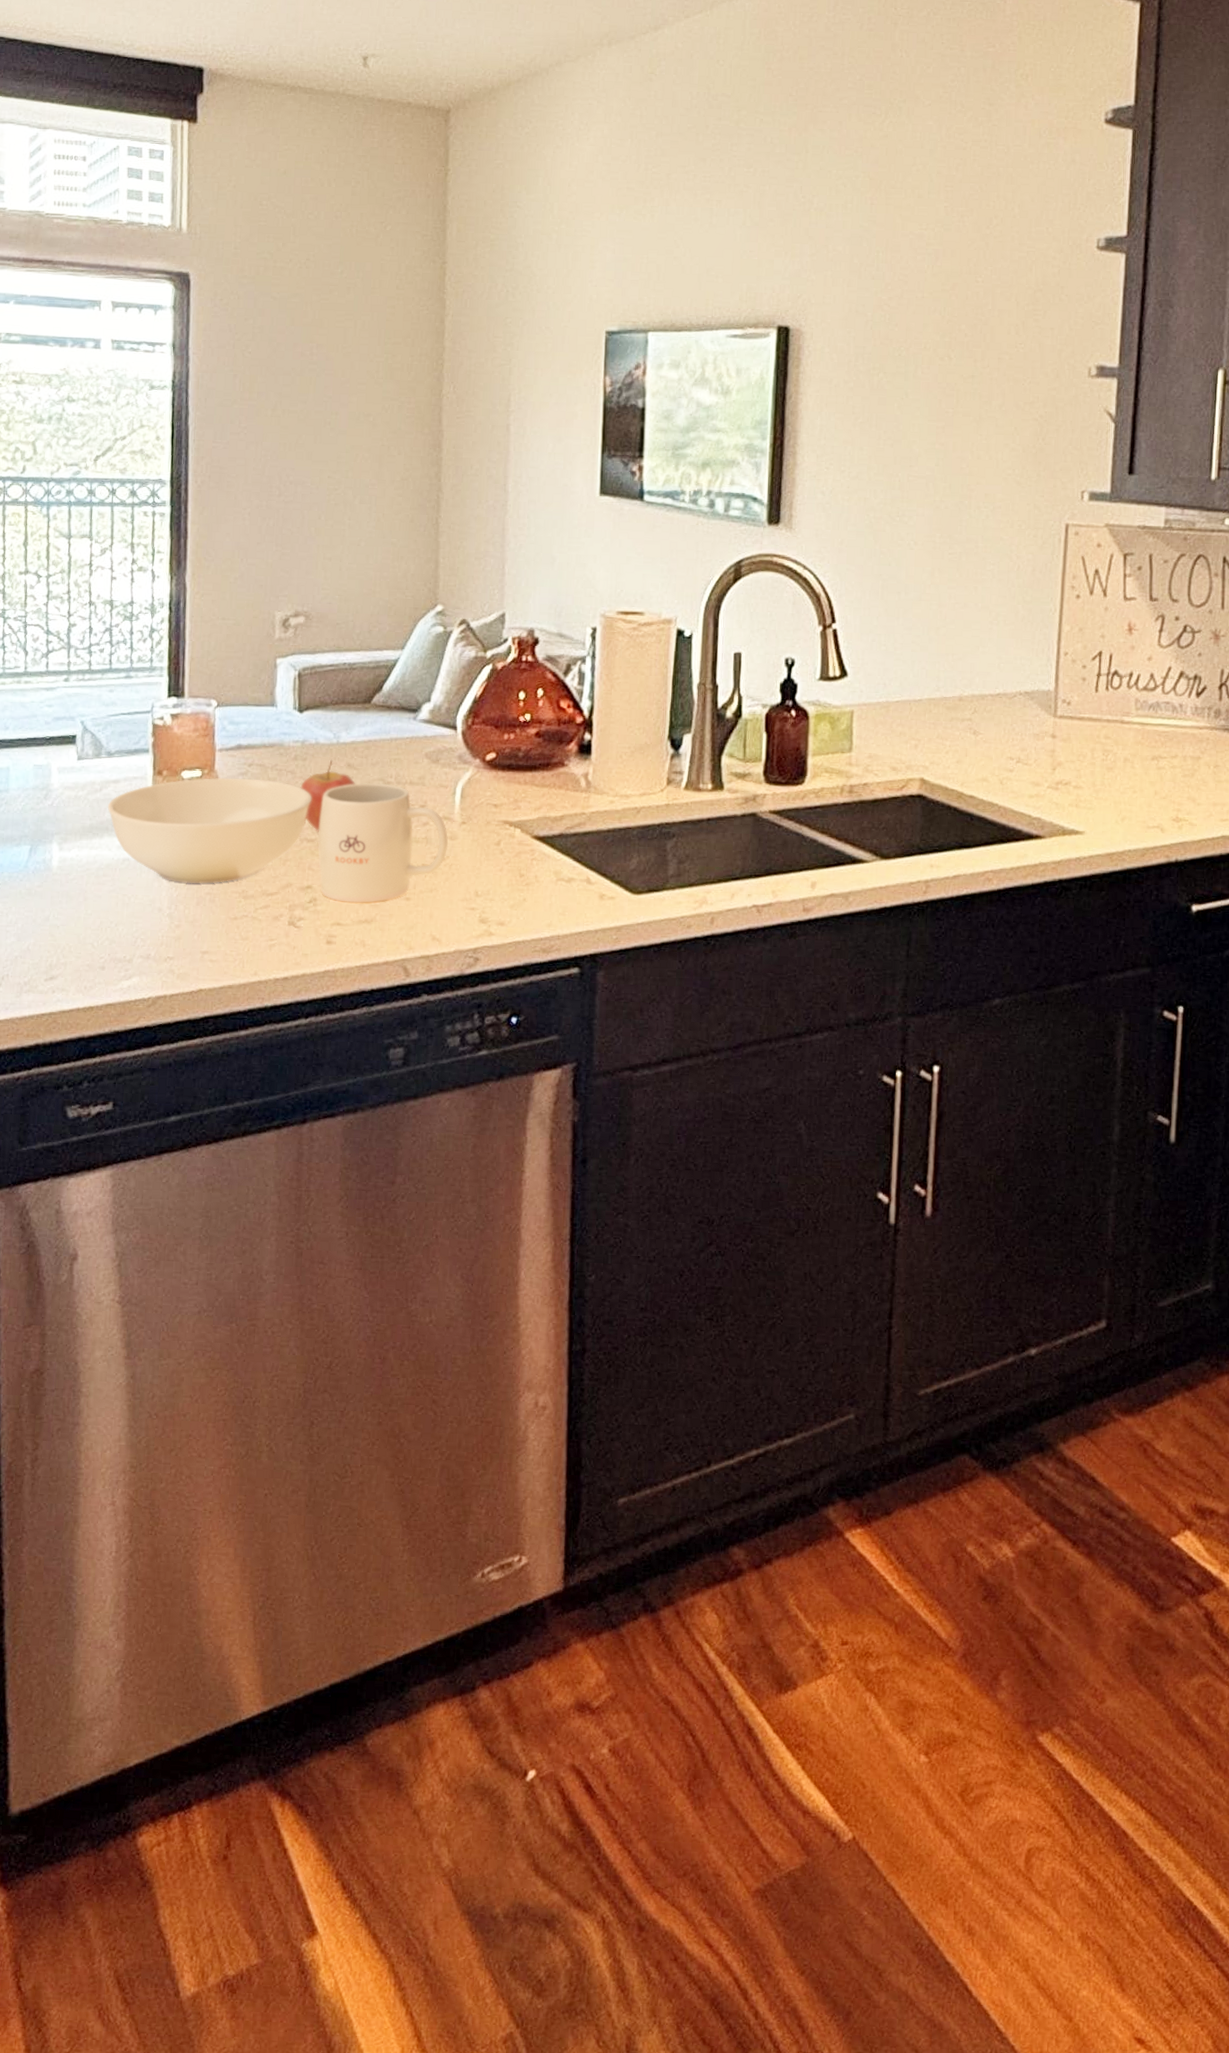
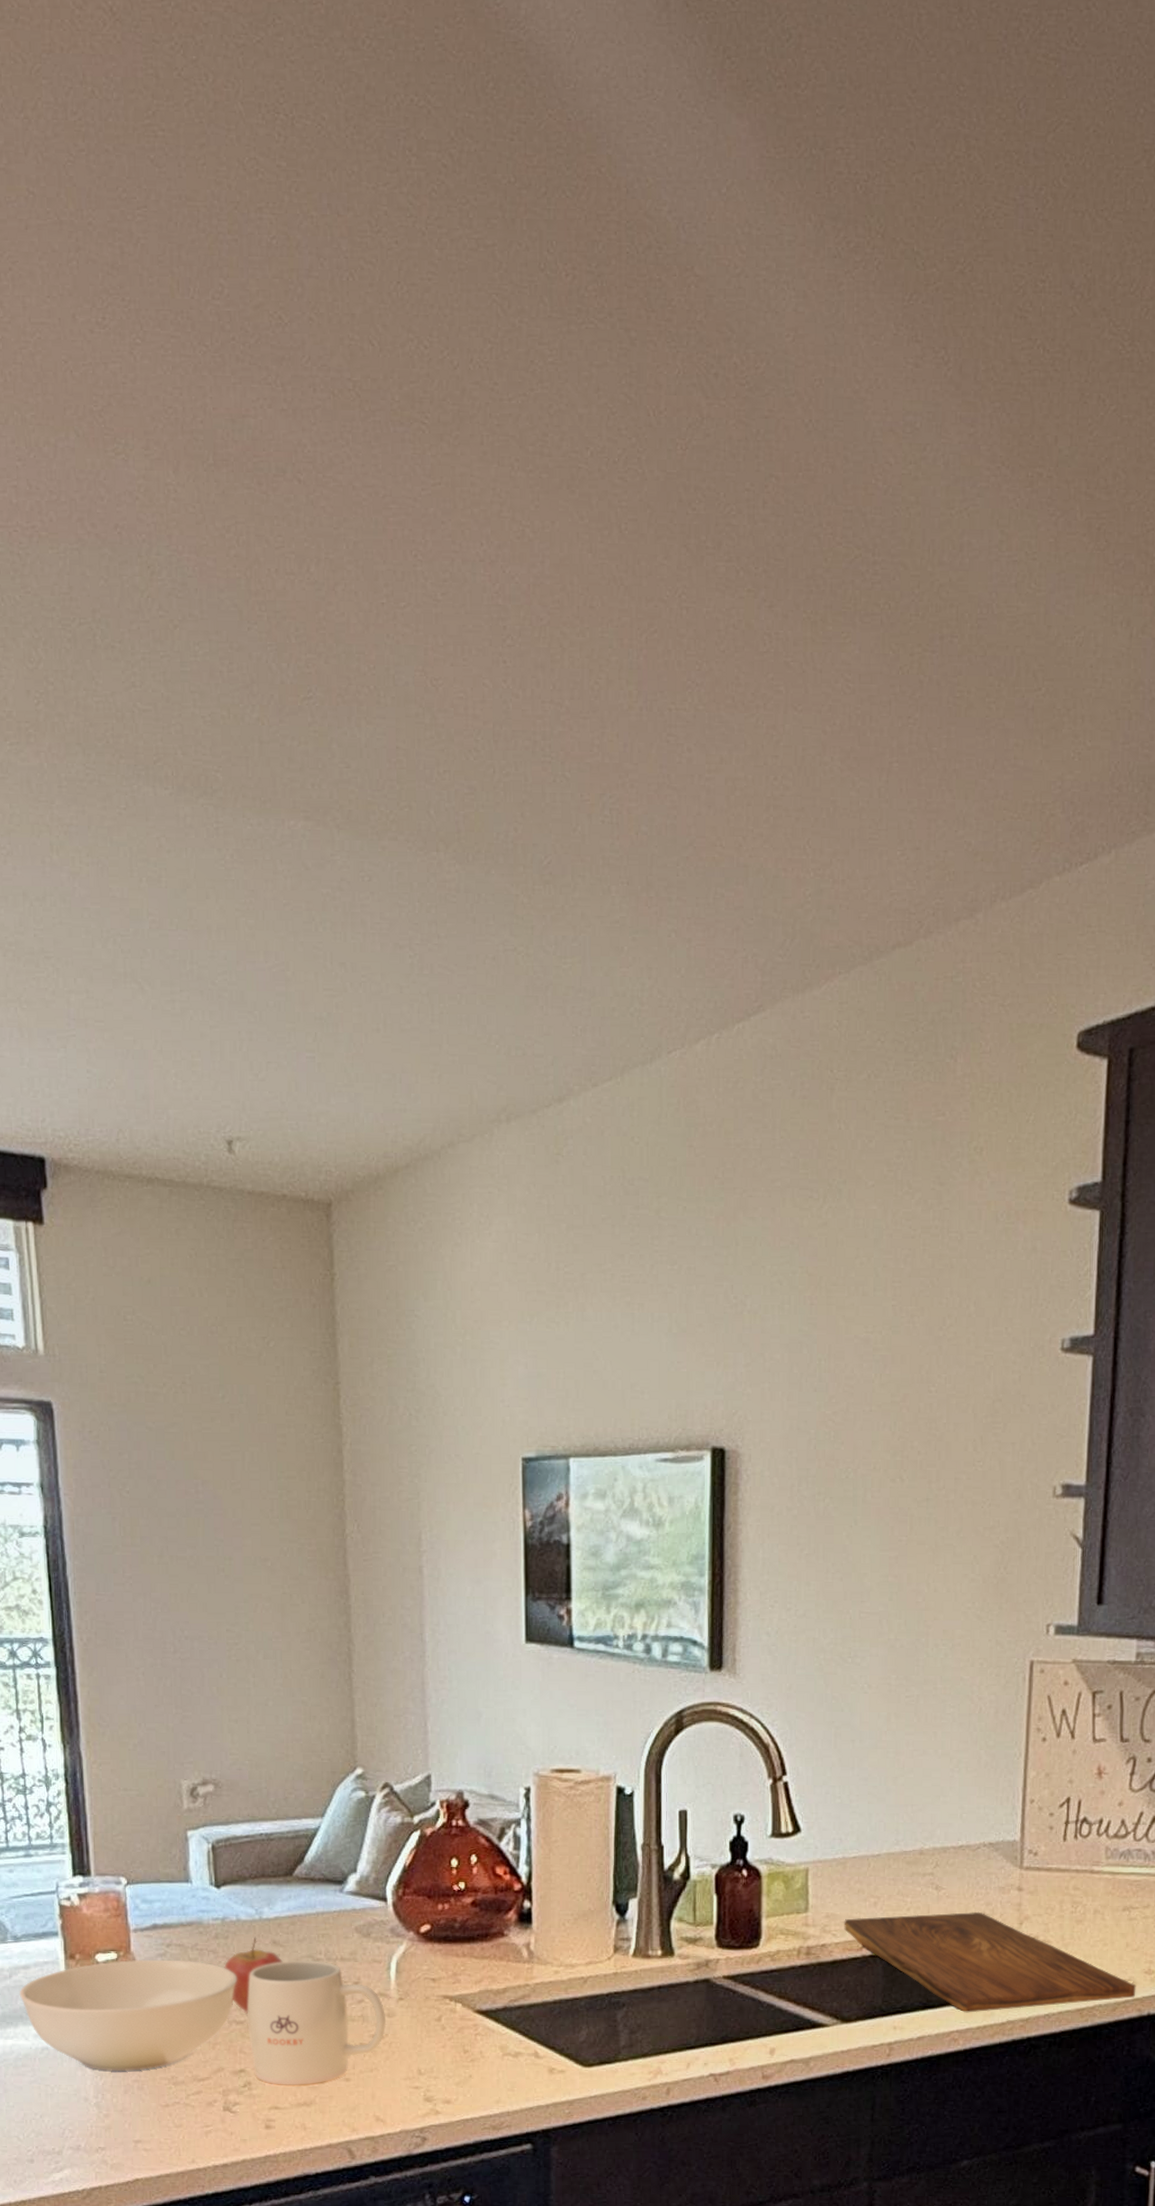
cutting board: none [885,756,1164,854] -> present [844,1911,1136,2013]

